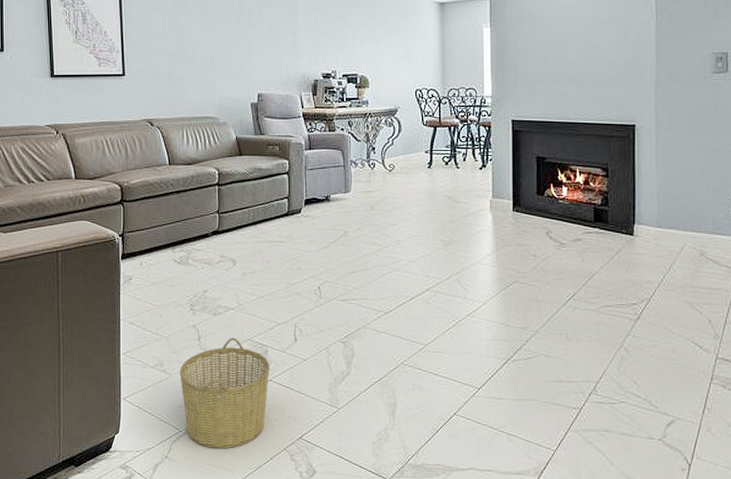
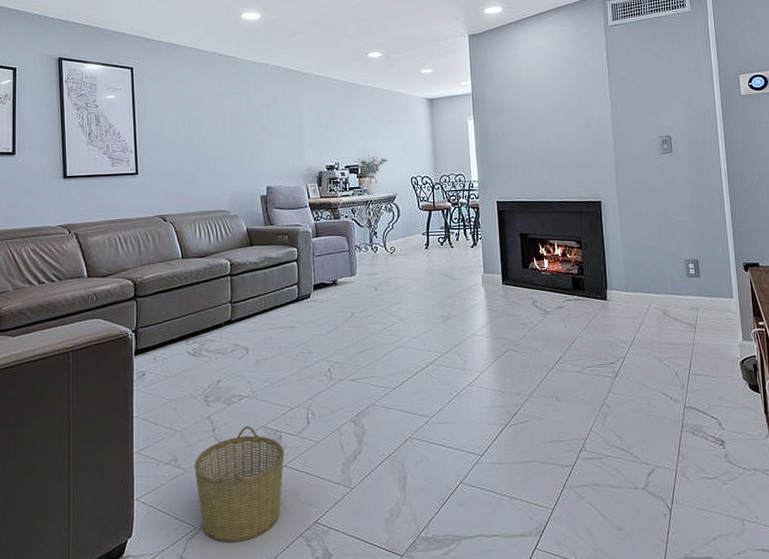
bouquet: none [360,61,390,106] -> present [360,153,388,194]

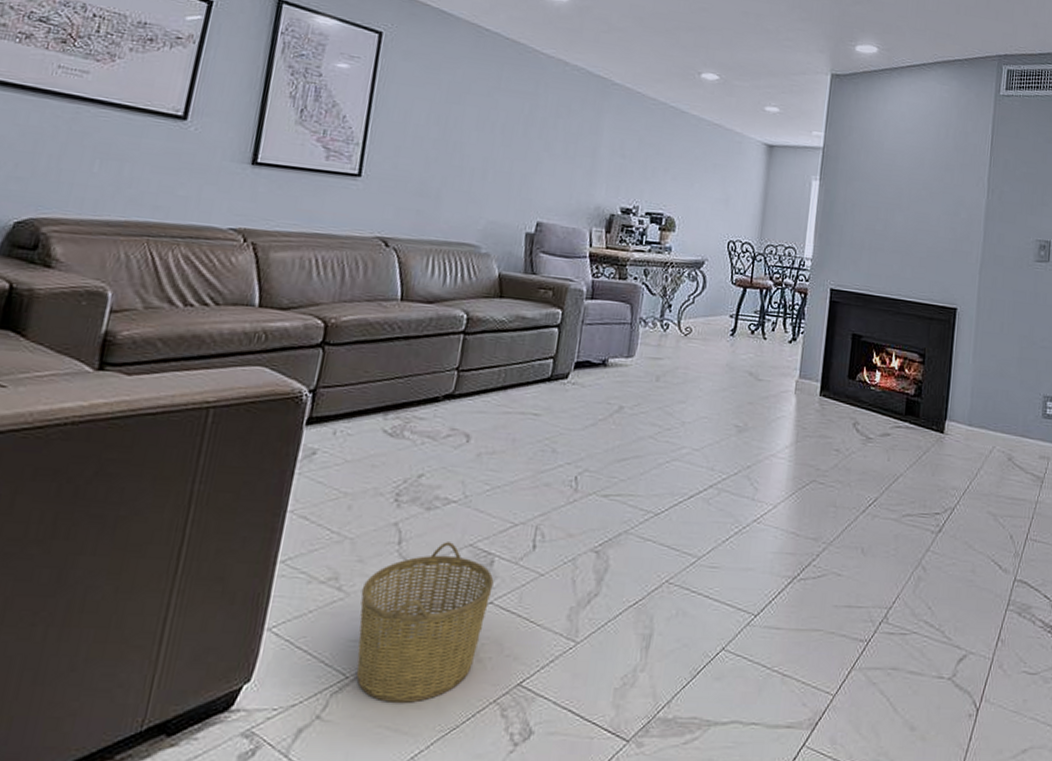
bouquet: present [360,153,388,194] -> none [663,201,703,255]

